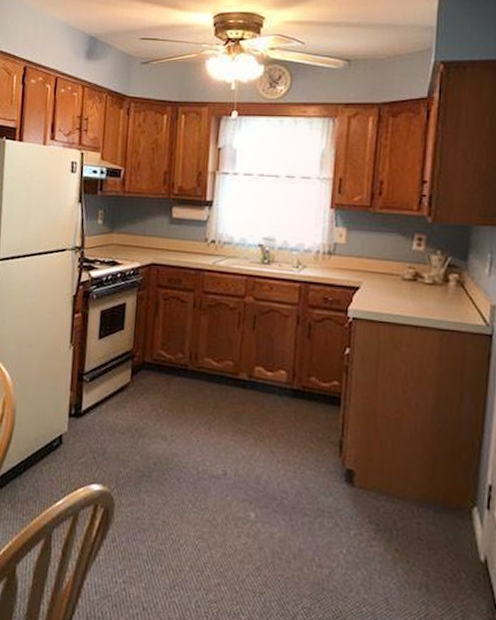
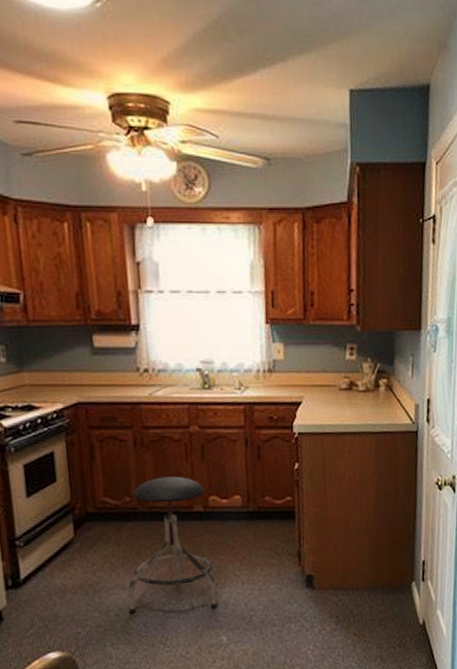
stool: none [166,340,252,481] -> present [128,476,217,614]

